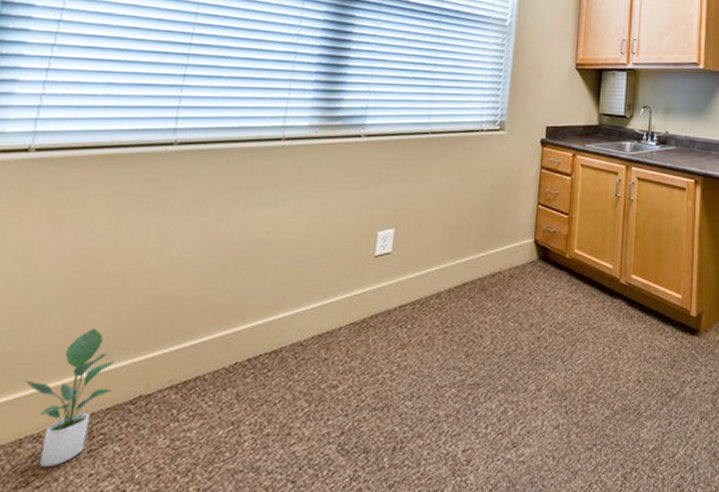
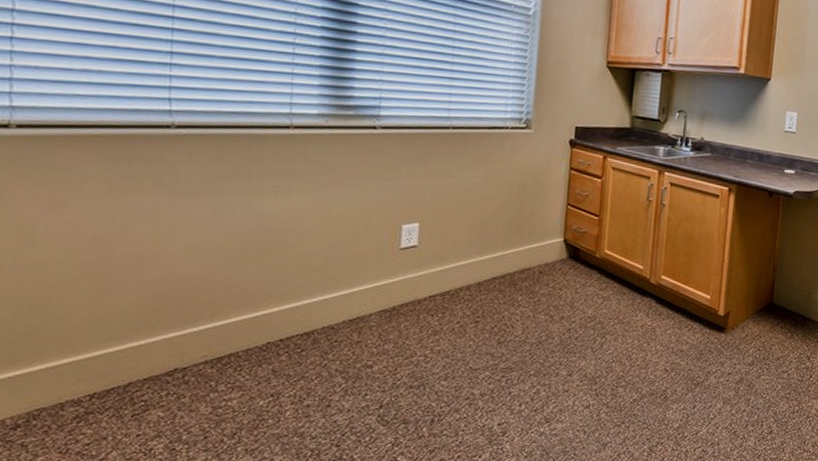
potted plant: present [25,327,114,467] -> none [55,305,146,427]

